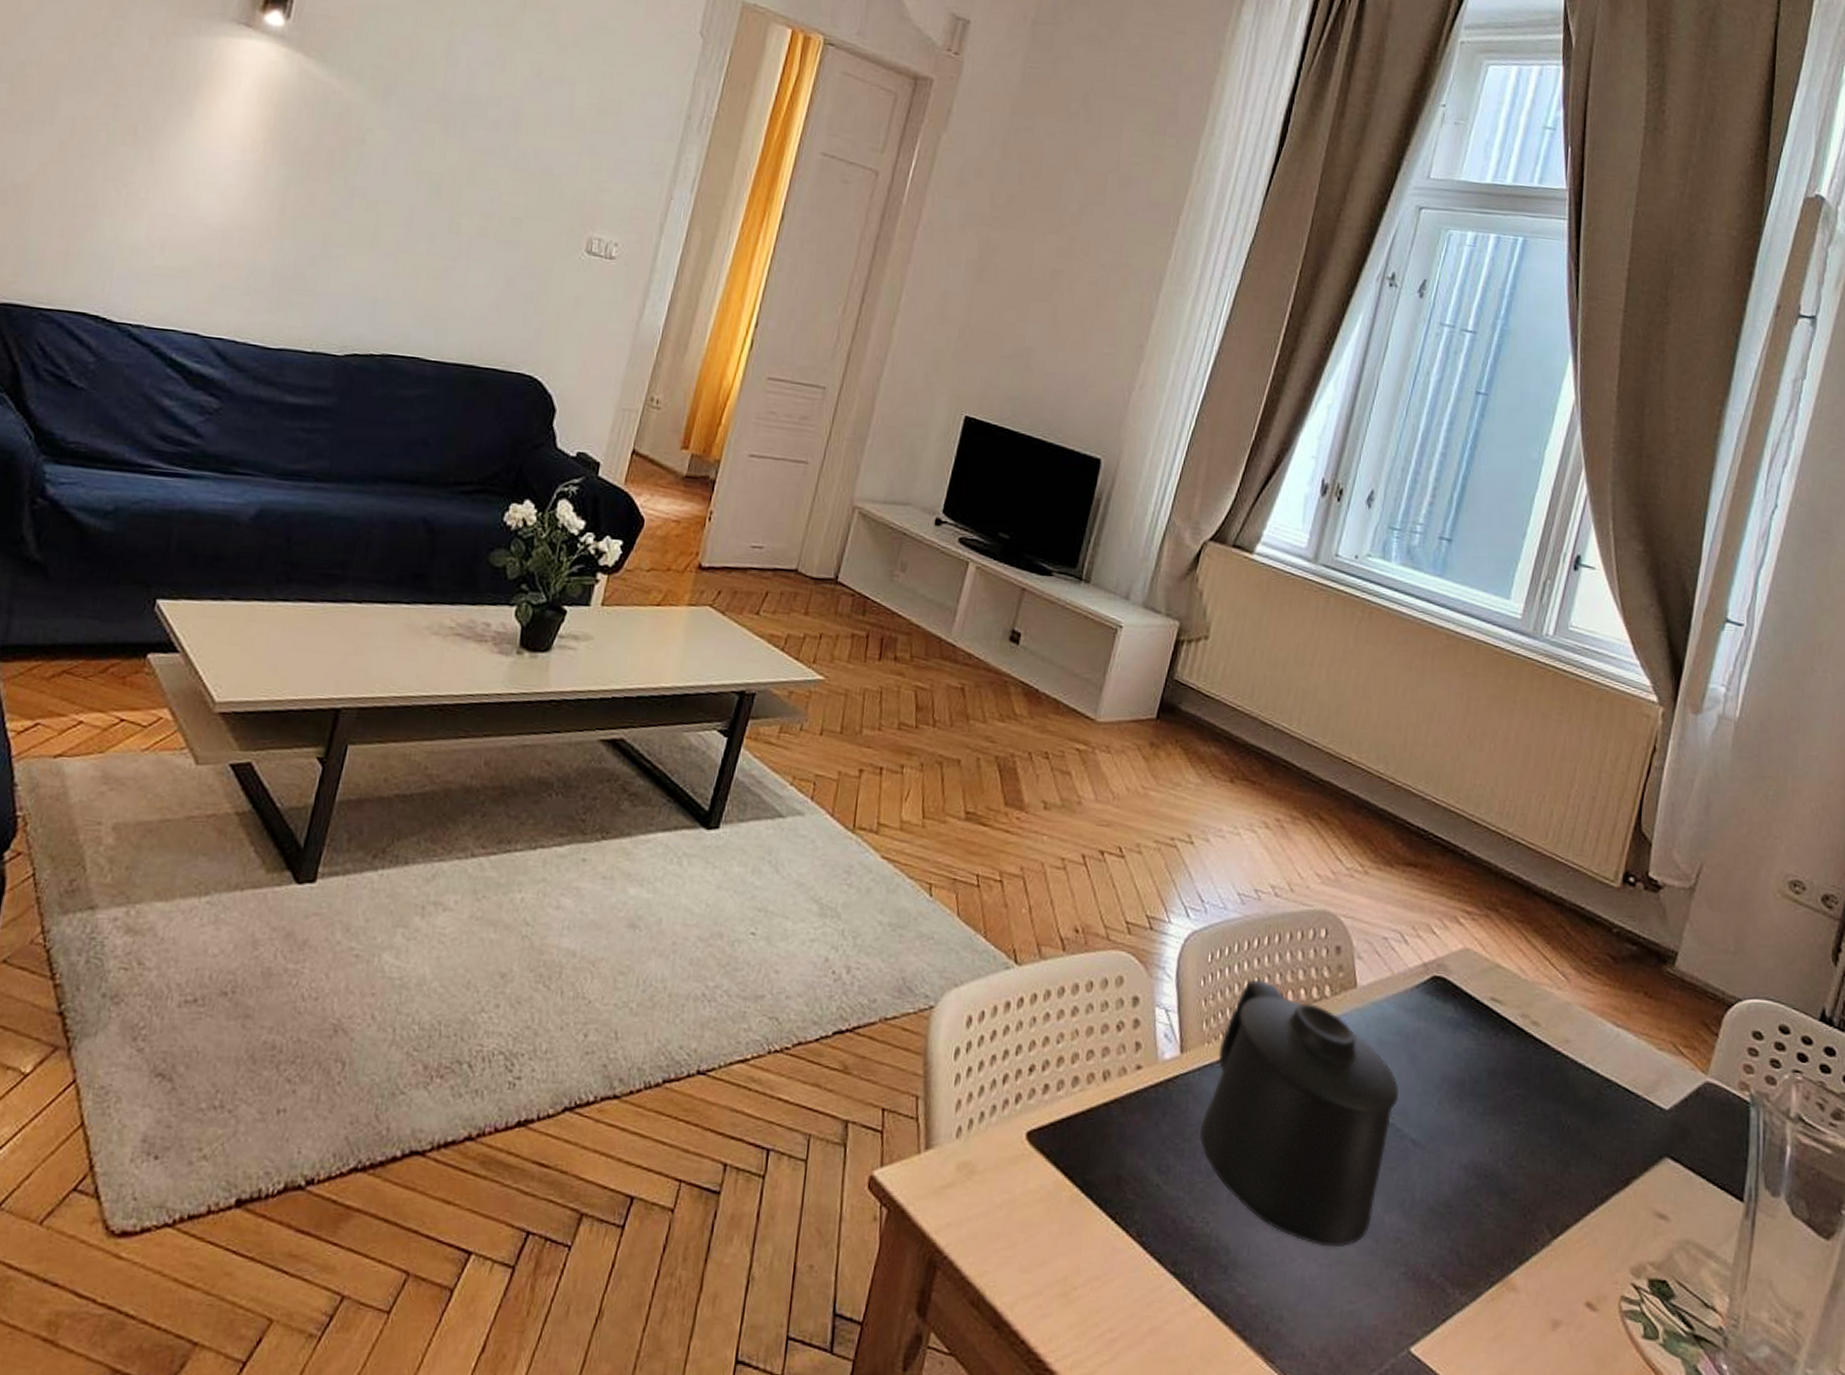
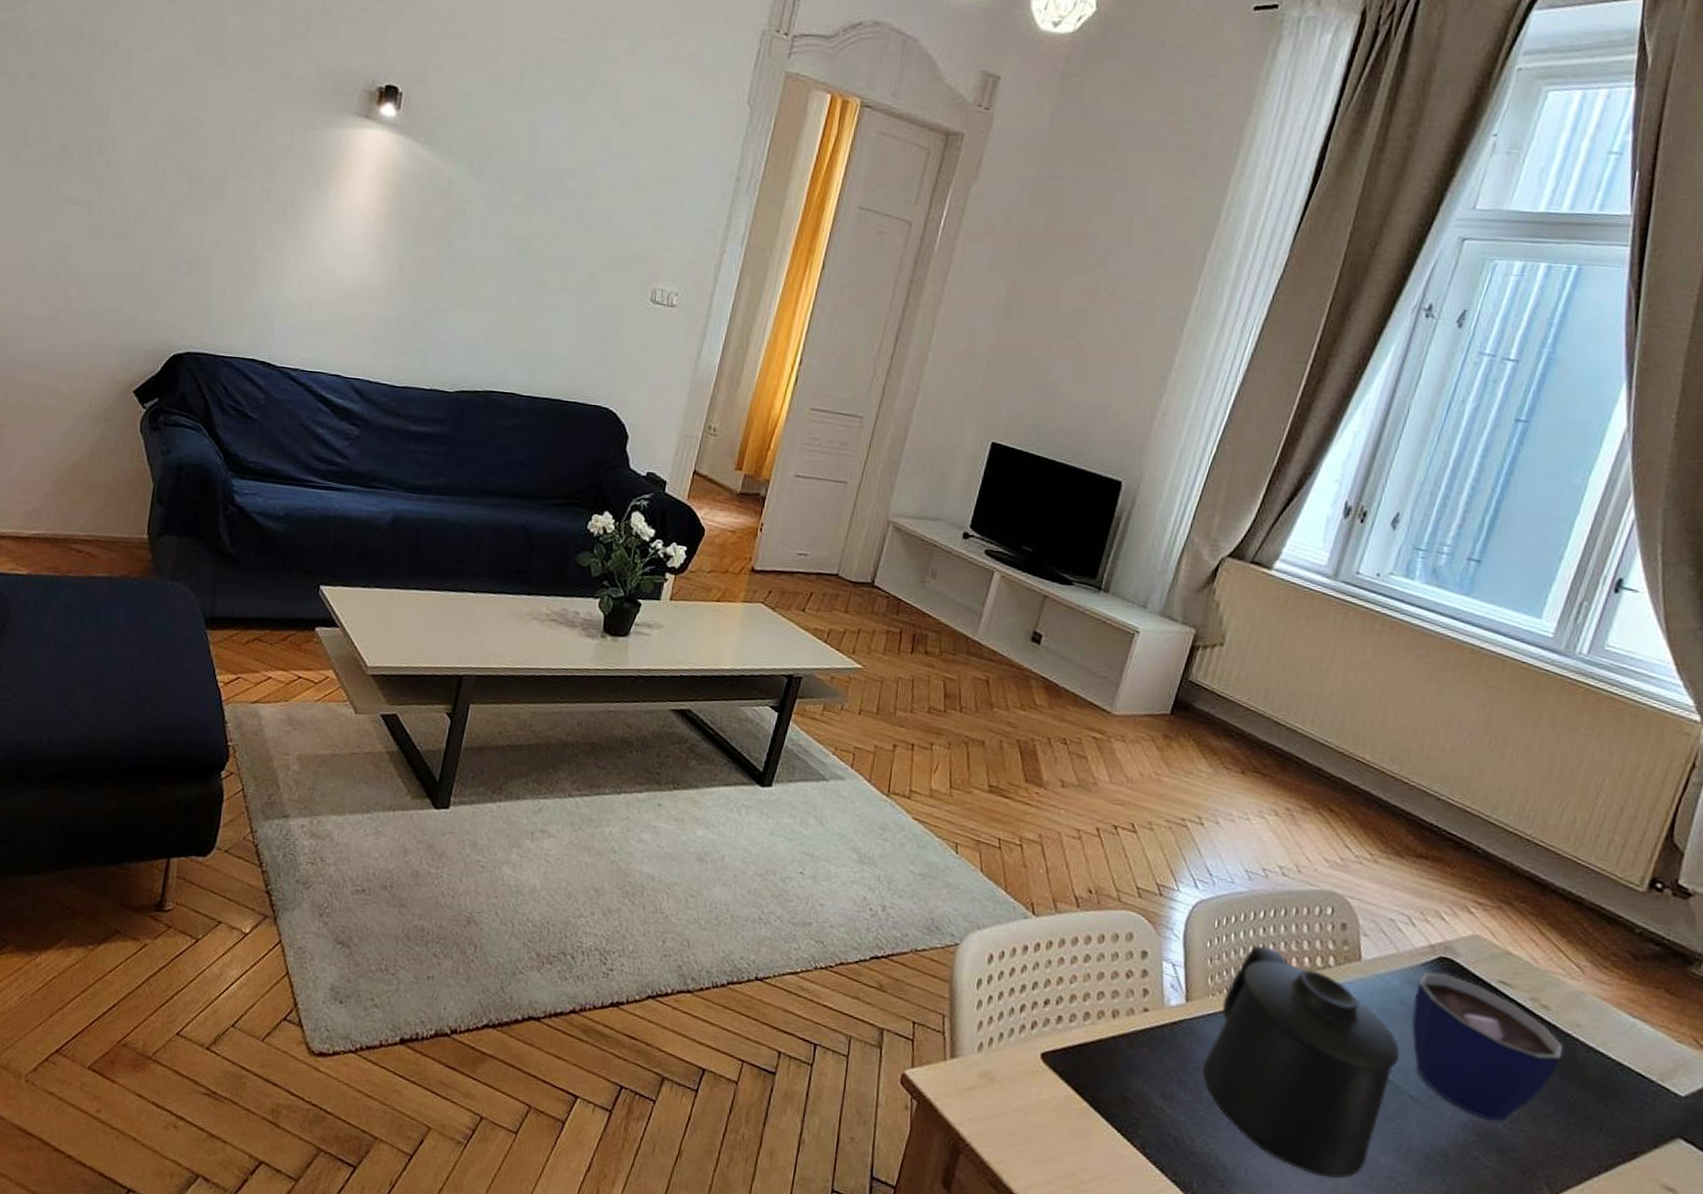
cup: none [1409,994,1555,1160] -> present [1412,971,1563,1122]

